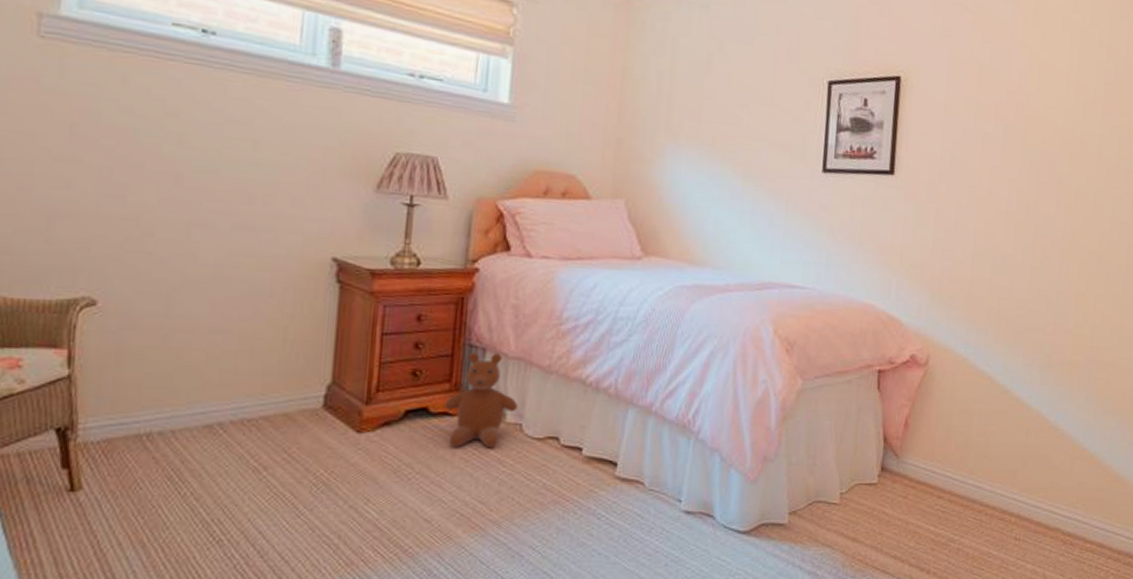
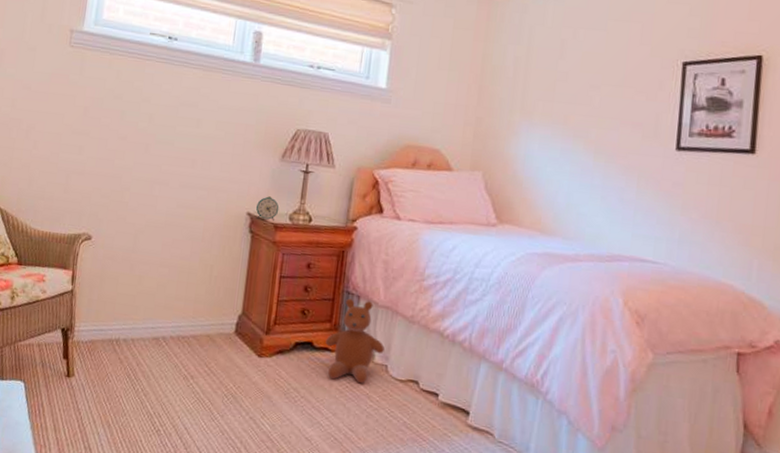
alarm clock: none [345,236,377,266] -> present [256,196,280,220]

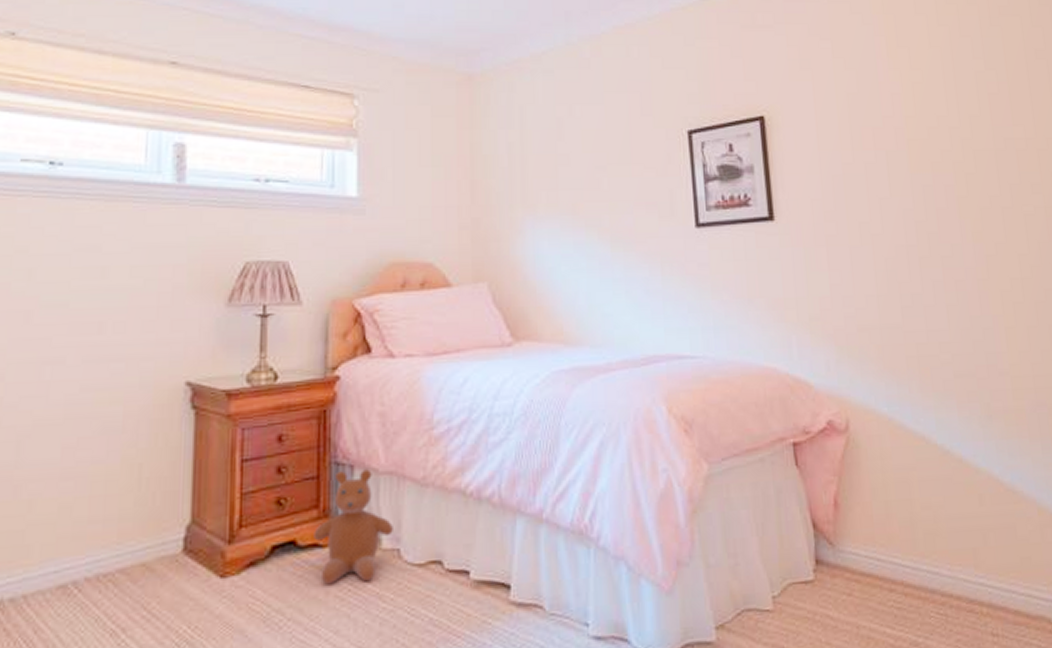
alarm clock: present [256,196,280,220] -> none [199,355,231,388]

